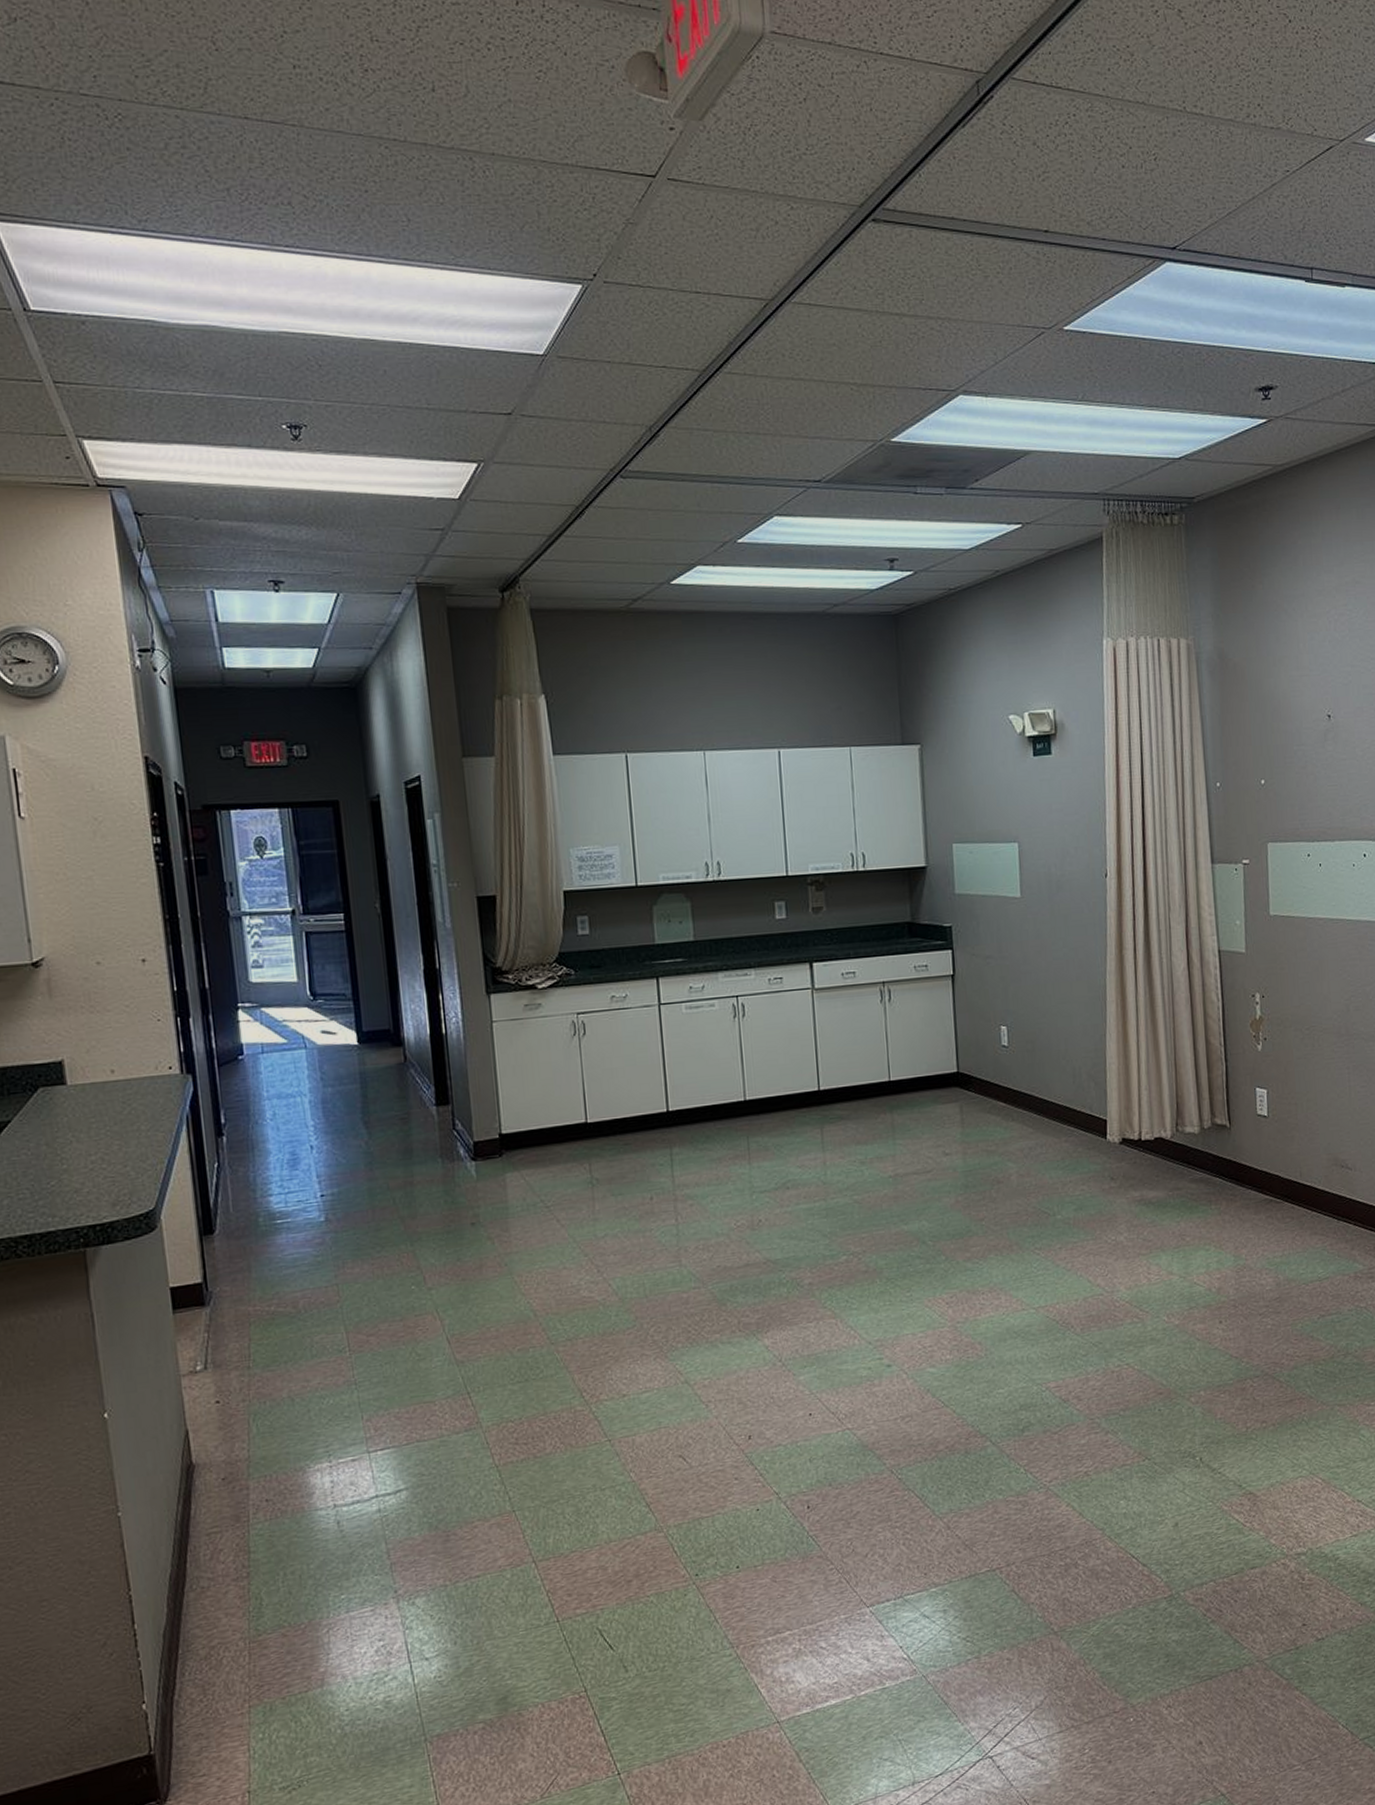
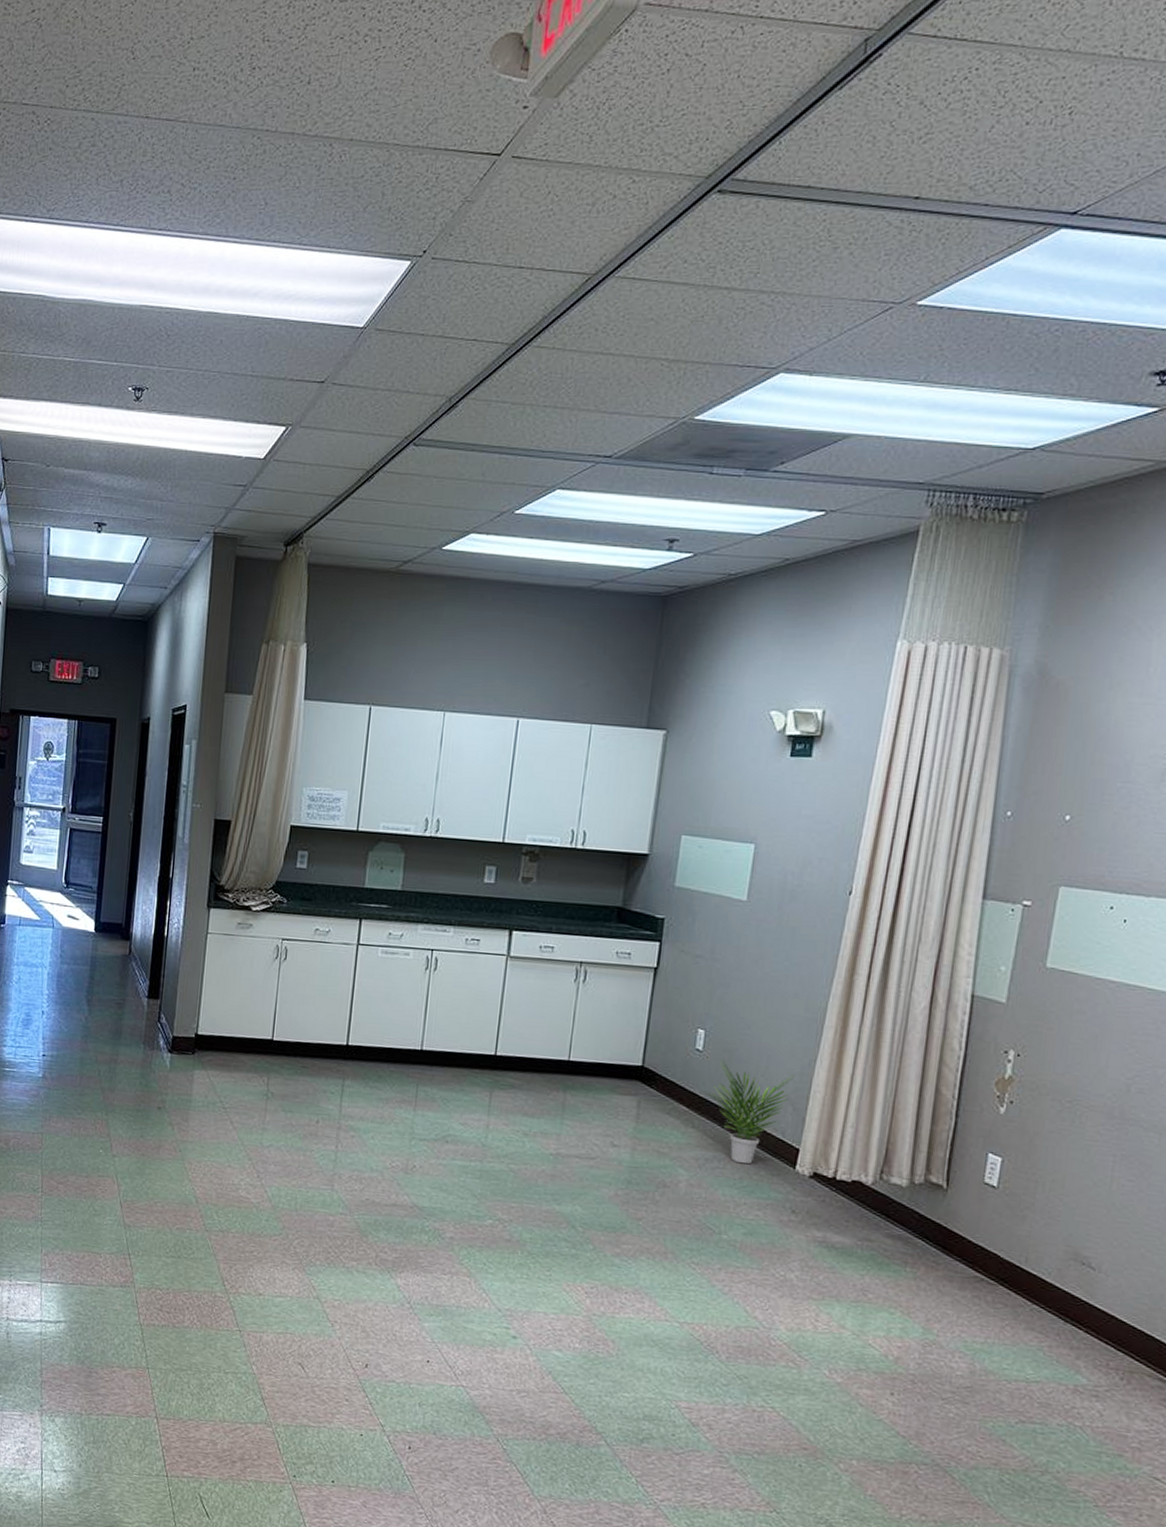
potted plant: none [1015,1051,1091,1145] -> present [703,1059,795,1165]

